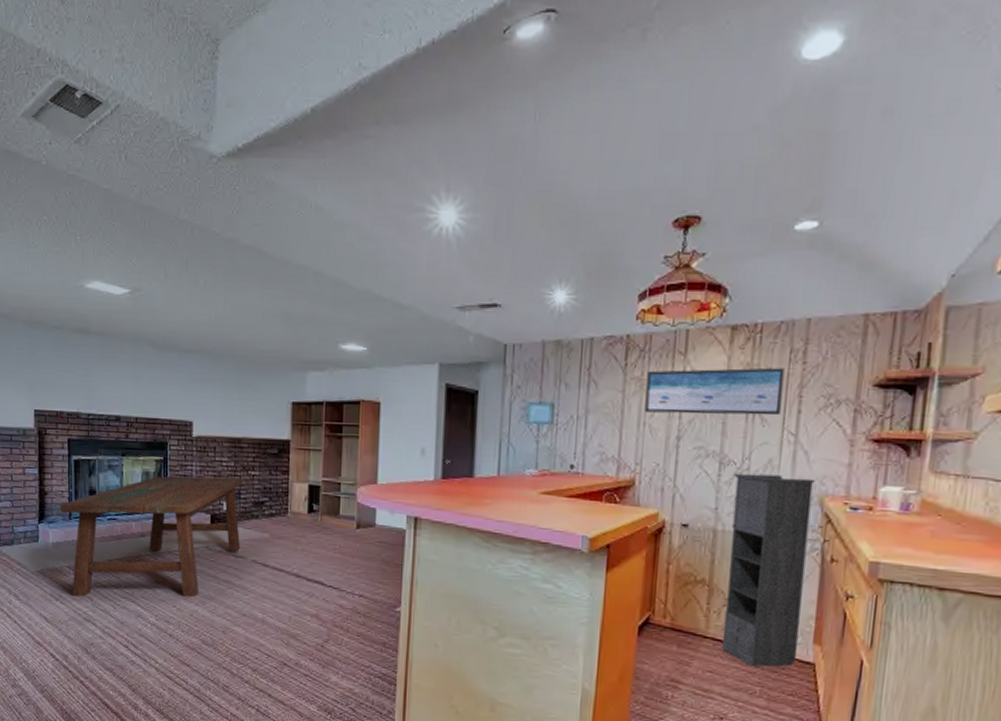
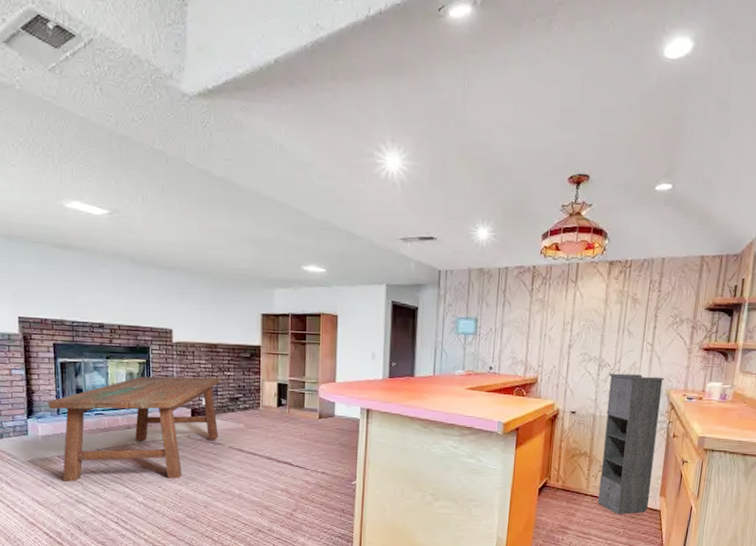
wall art: present [645,367,785,416] -> none [546,294,646,330]

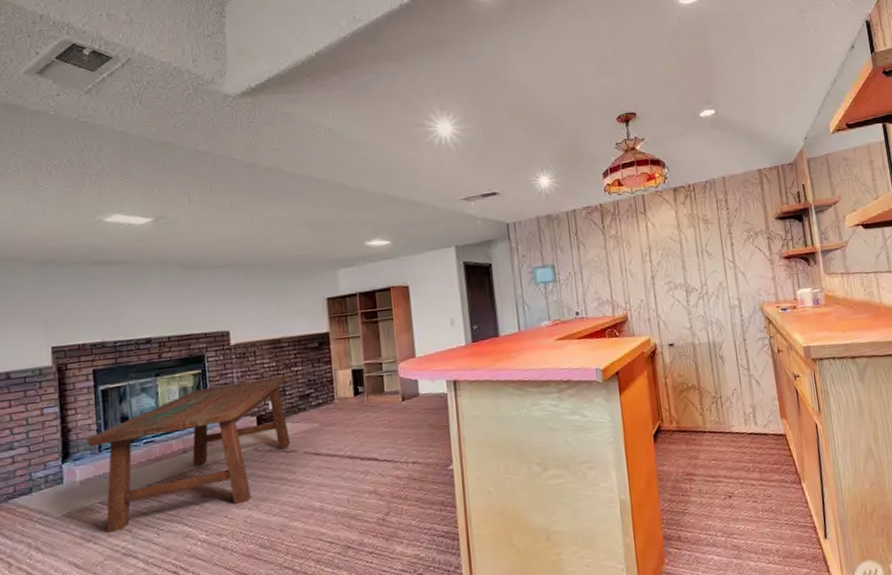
storage cabinet: present [597,373,664,515] -> none [697,292,773,448]

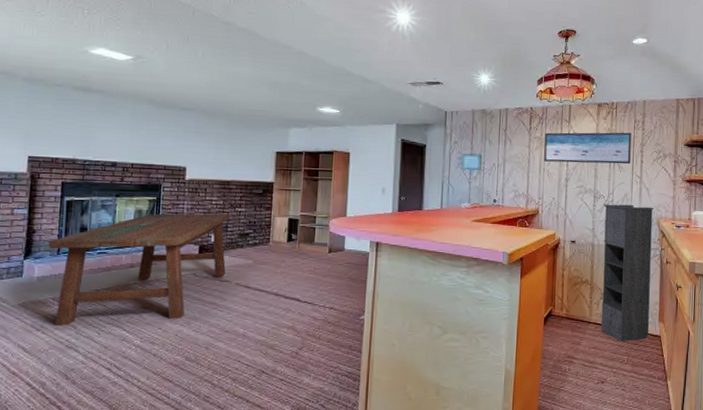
wall art: none [621,214,720,261] -> present [544,132,632,165]
storage cabinet: none [697,292,773,448] -> present [600,204,654,341]

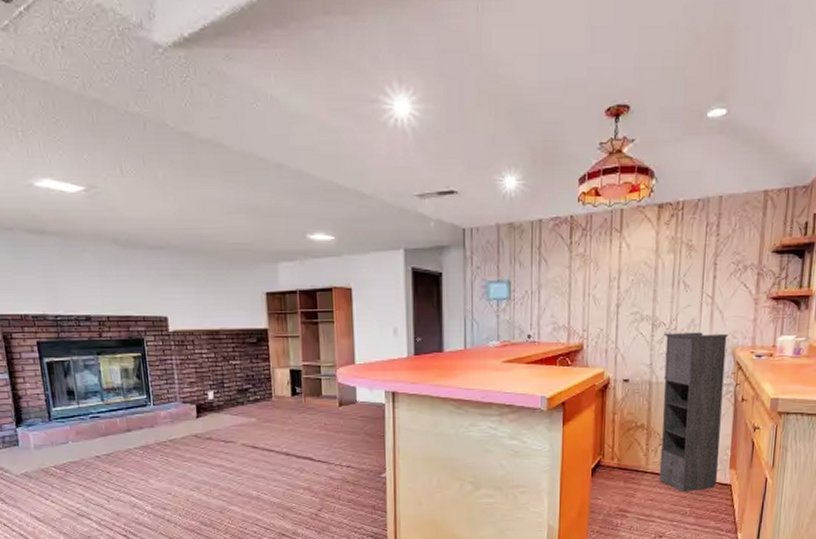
dining table: present [47,213,231,327] -> none [36,368,229,495]
wall art: present [544,132,632,165] -> none [589,240,702,284]

